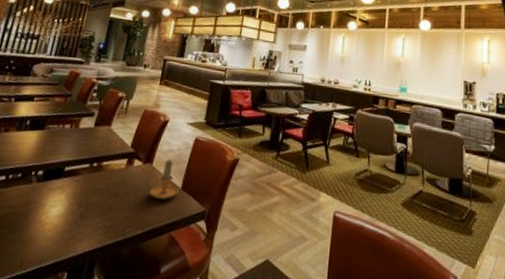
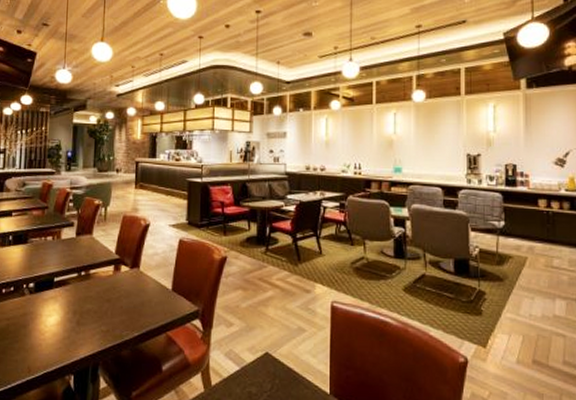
candle: present [149,159,180,200] -> none [139,262,170,303]

